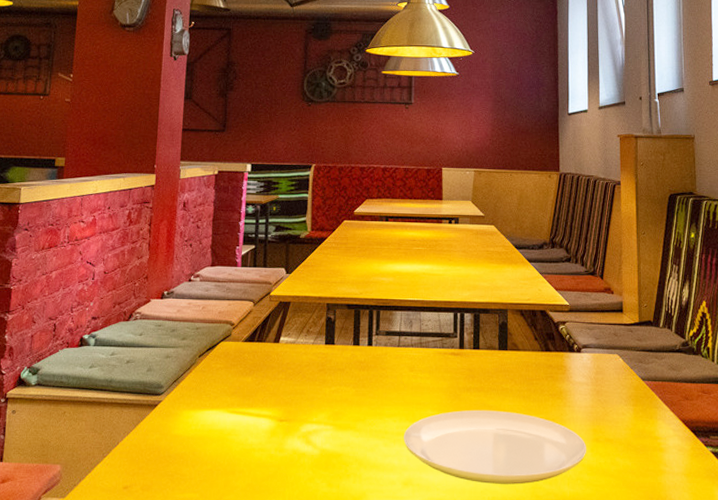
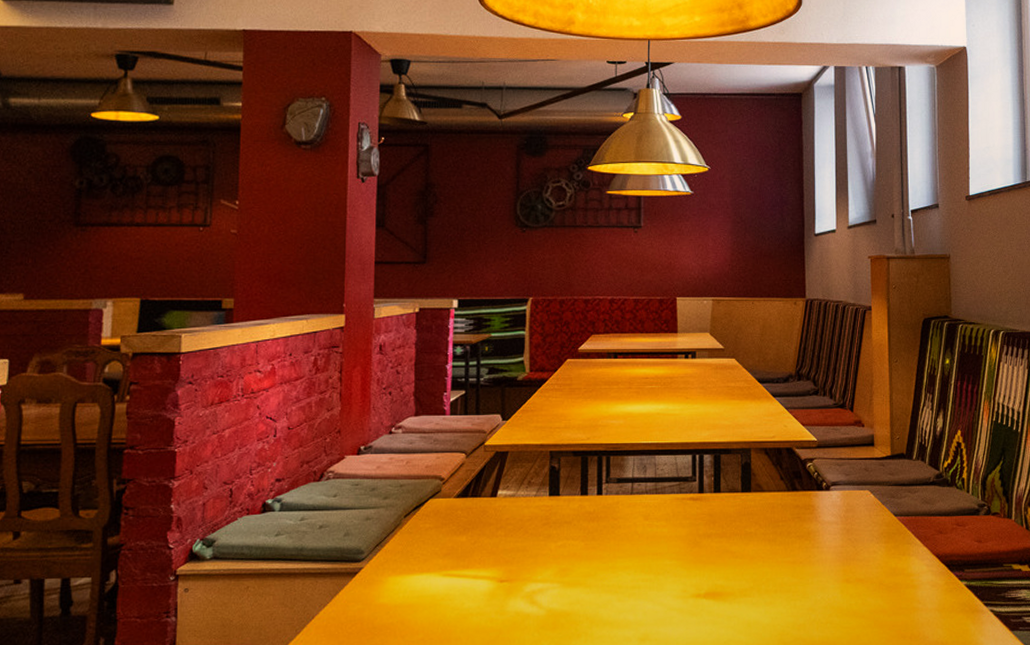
plate: present [404,410,587,485] -> none [639,556,837,634]

